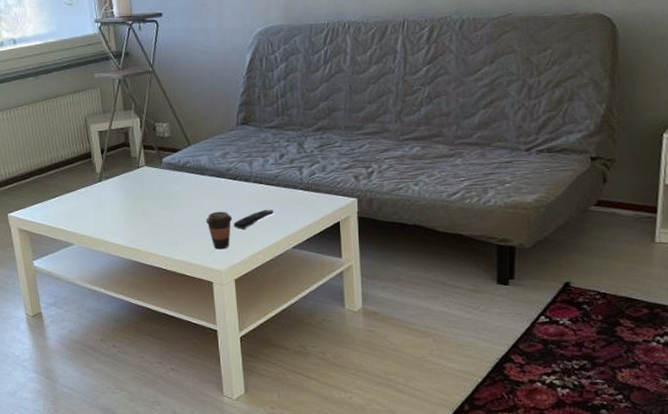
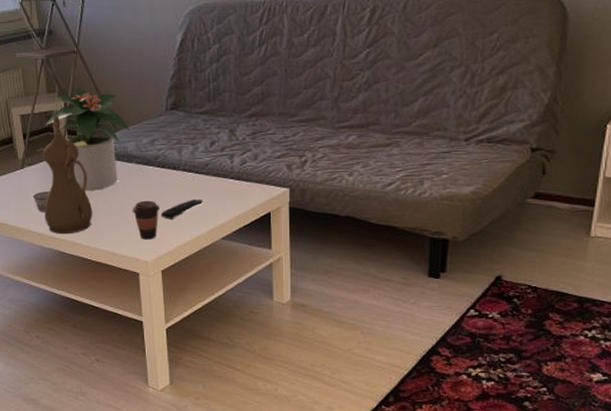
teapot: none [109,132,168,245] -> present [32,117,93,235]
potted plant: none [122,104,203,202] -> present [46,86,130,191]

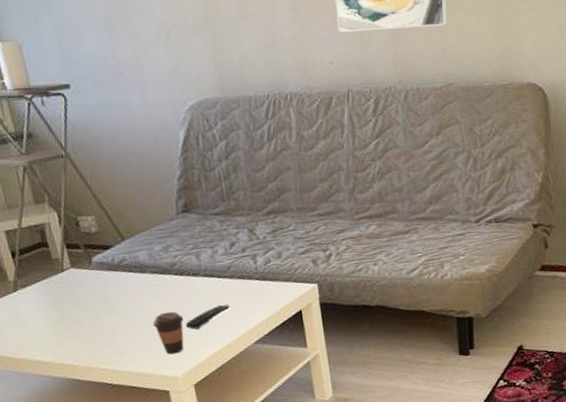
teapot: present [32,117,93,235] -> none [30,229,108,361]
potted plant: present [46,86,130,191] -> none [38,194,139,309]

